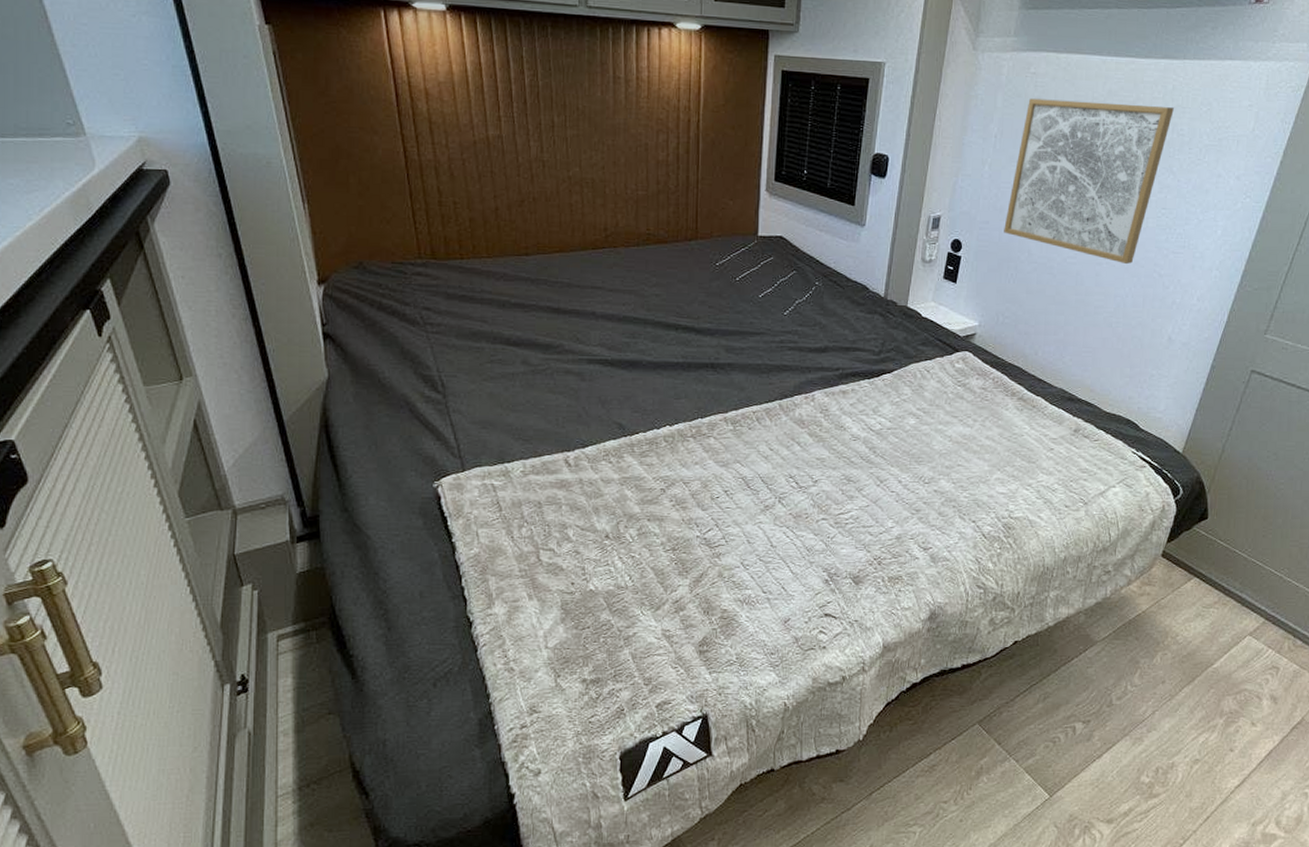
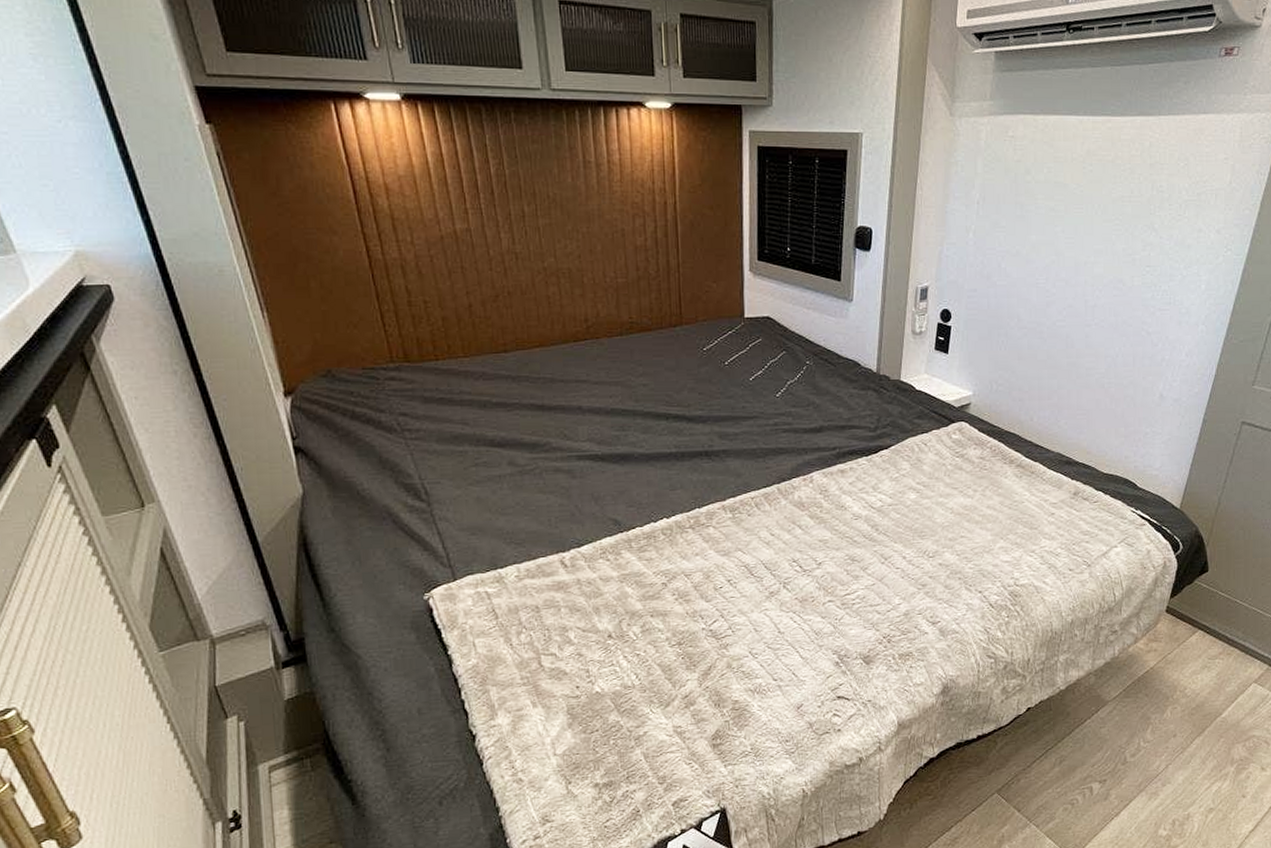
wall art: present [1004,98,1174,265] -> none [992,162,1152,325]

